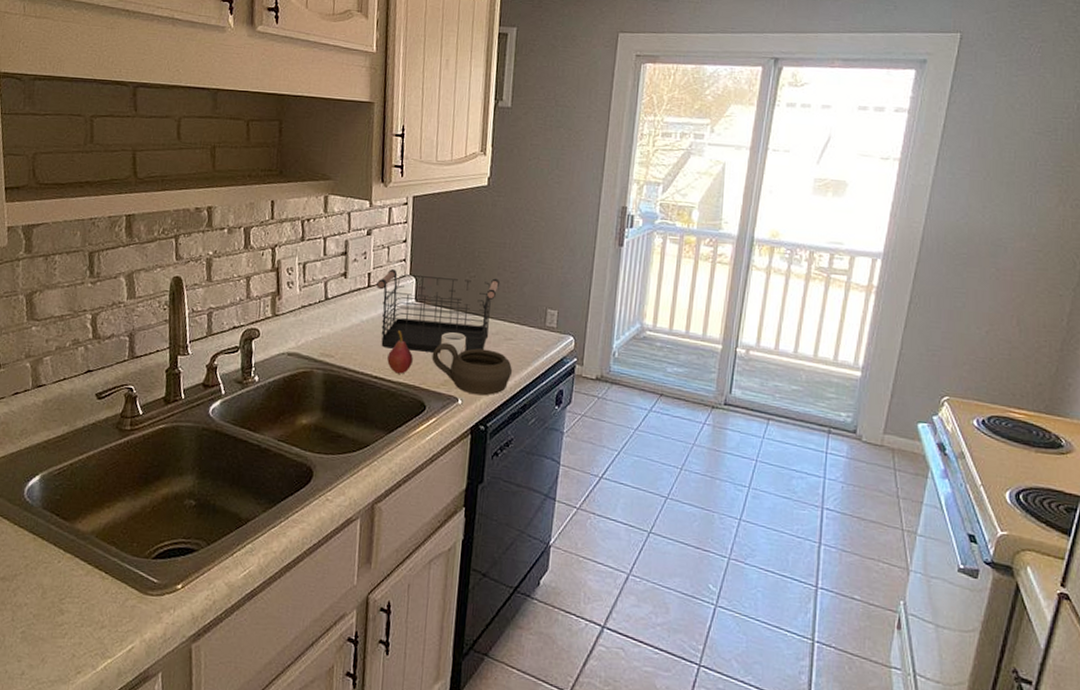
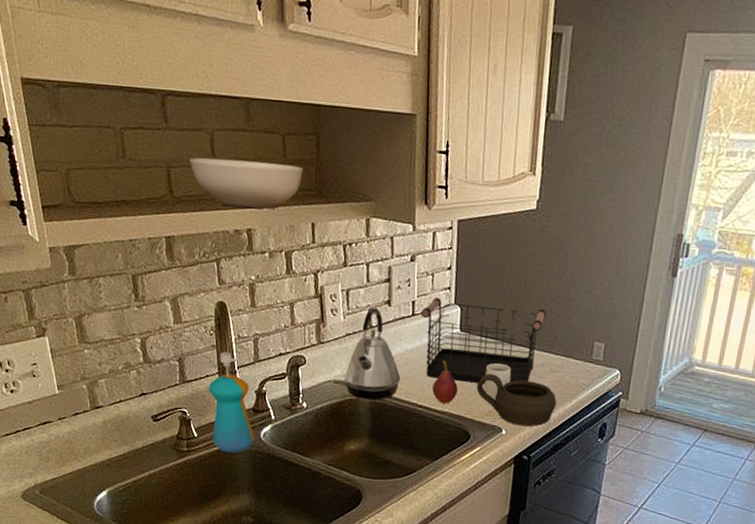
bowl: none [154,142,266,188] -> present [188,157,304,209]
soap dispenser: none [157,325,203,431] -> present [208,351,254,453]
kettle: none [297,280,356,372] -> present [343,307,401,400]

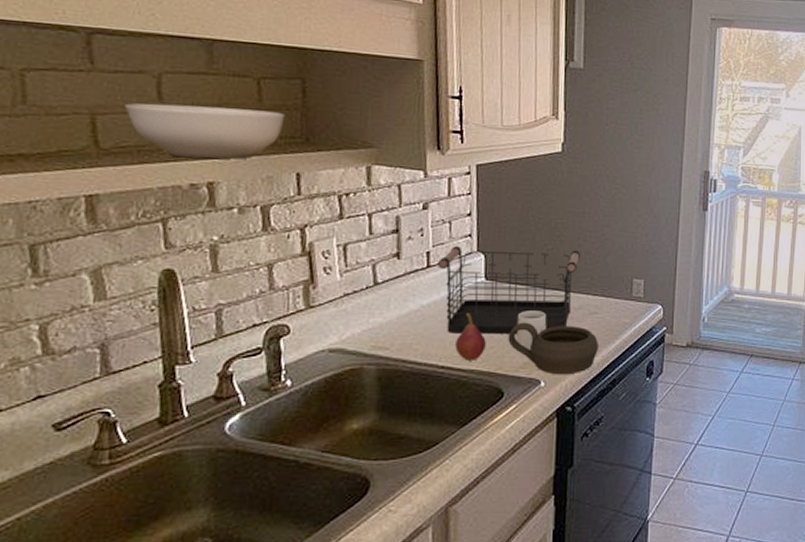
soap dispenser: present [208,351,254,453] -> none [145,329,216,457]
kettle: present [343,307,401,400] -> none [341,262,416,367]

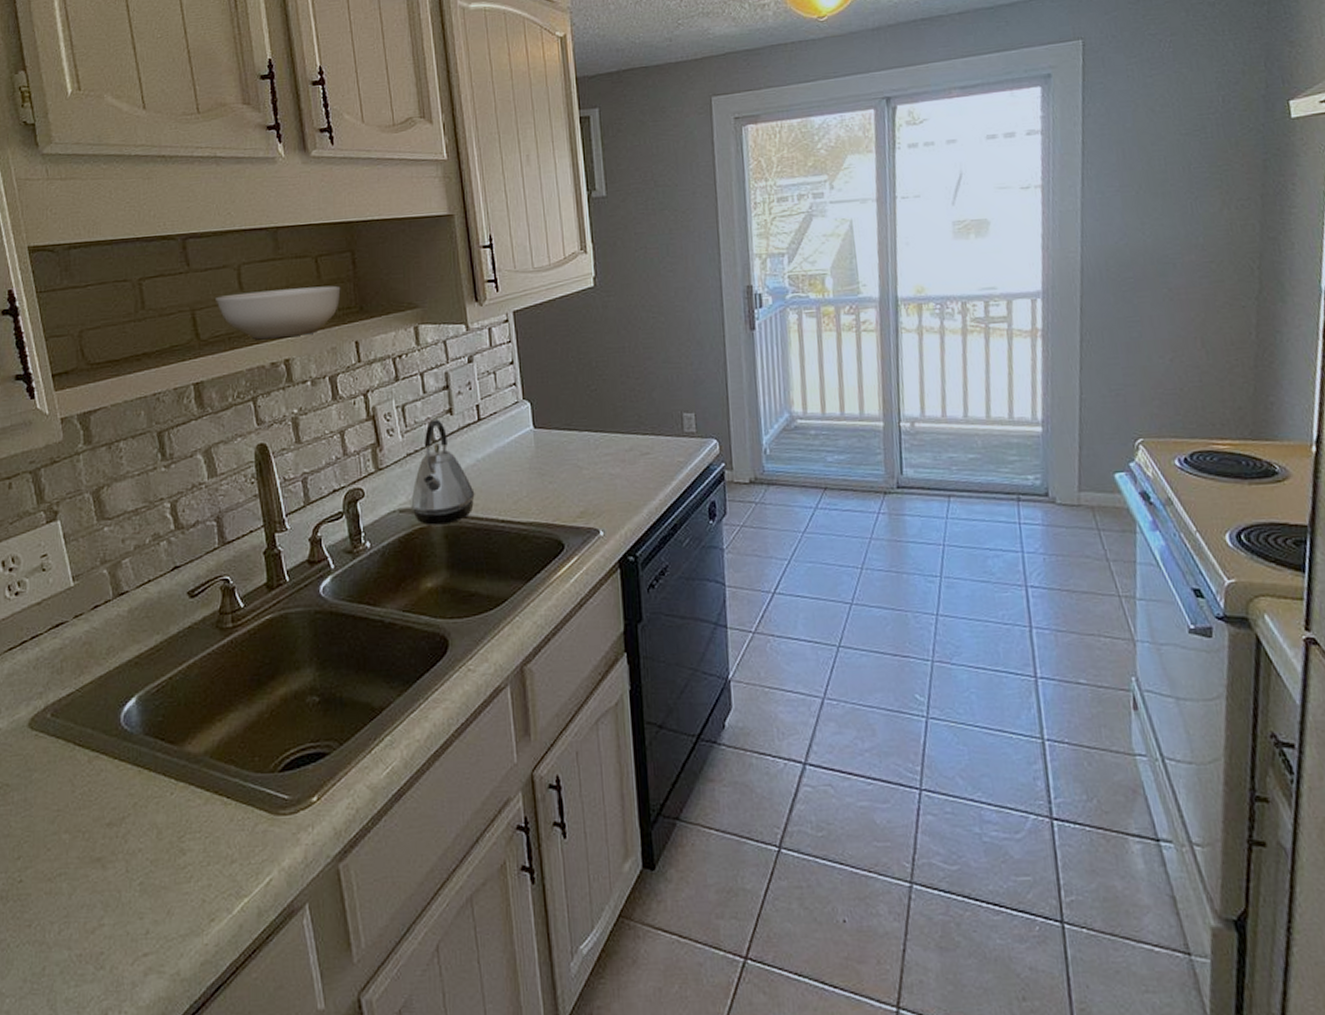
kettle: none [341,262,416,367] -> present [409,419,475,525]
dish rack: present [438,246,581,334] -> none [488,388,626,486]
fruit: present [455,313,486,361] -> none [512,464,542,513]
ceramic pot: present [508,322,600,375] -> none [562,469,656,523]
mug: present [516,311,547,350] -> none [568,456,599,498]

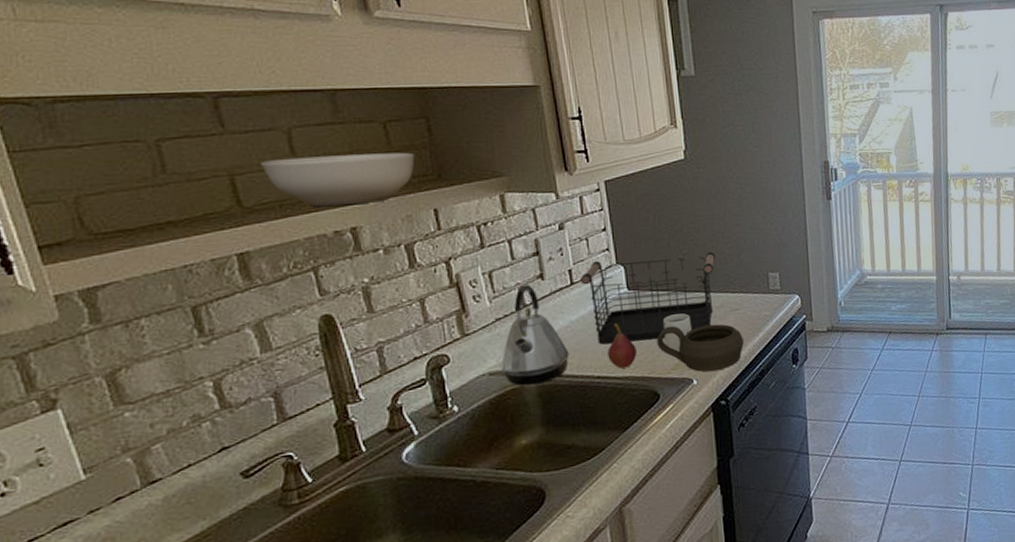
dish rack: none [488,388,626,486] -> present [580,251,716,345]
fruit: none [512,464,542,513] -> present [607,323,637,369]
ceramic pot: none [562,469,656,523] -> present [656,324,745,372]
mug: none [568,456,599,498] -> present [662,313,692,352]

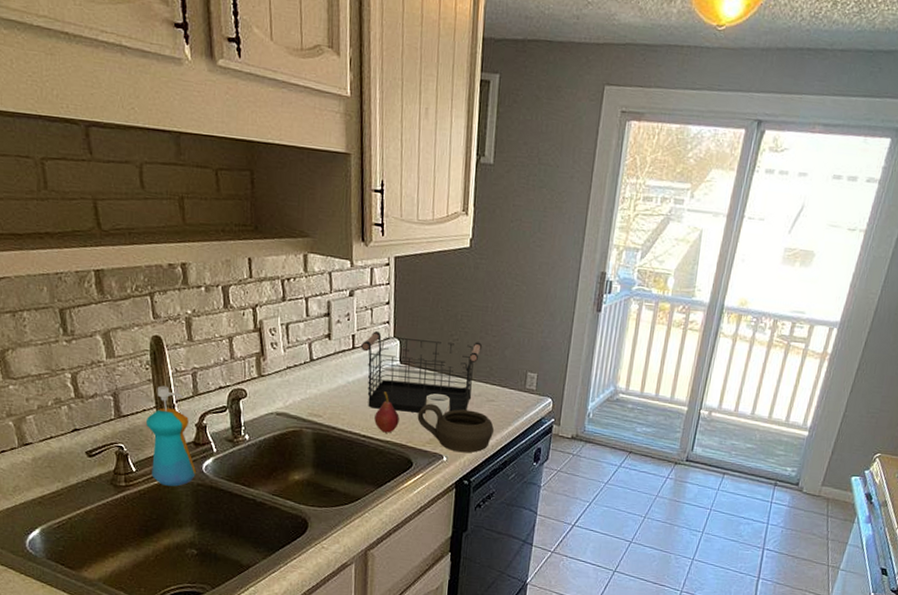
bowl: present [259,152,415,208] -> none [116,190,238,244]
soap dispenser: none [320,370,394,491] -> present [145,385,196,487]
kettle: present [500,284,570,386] -> none [286,341,343,431]

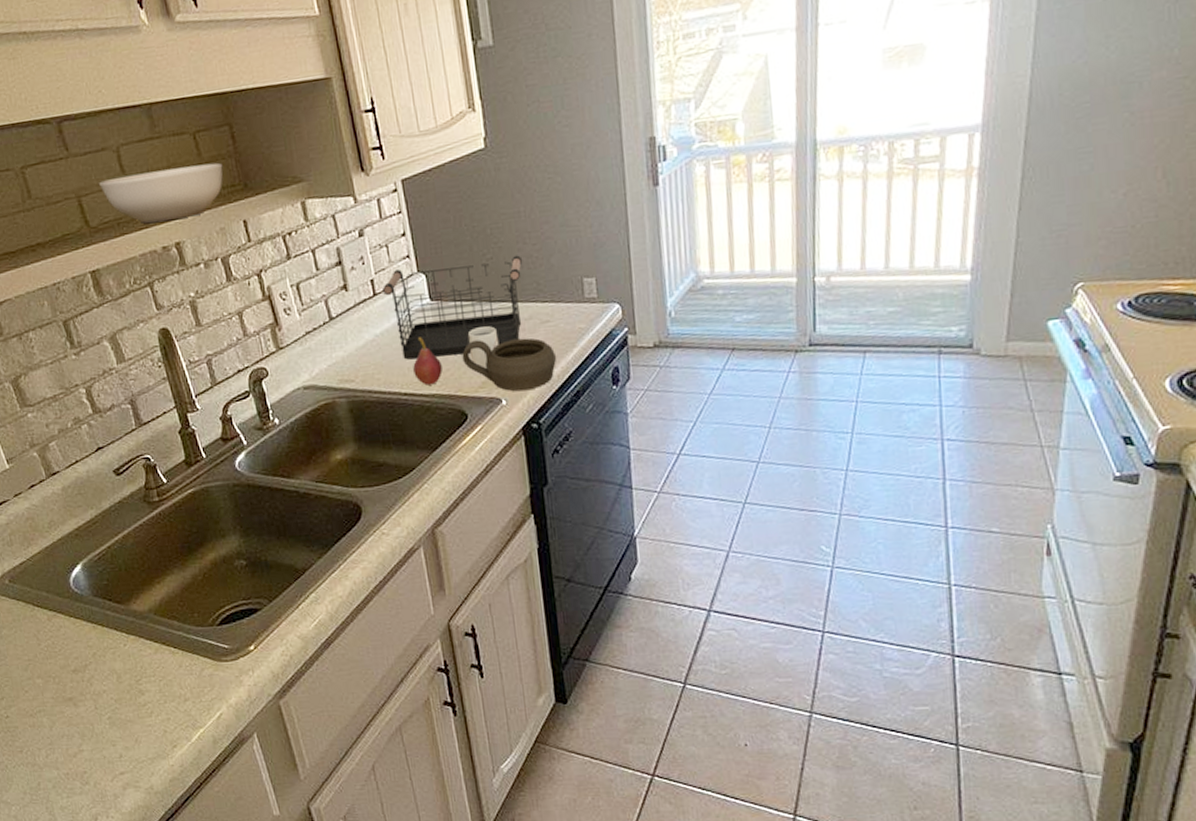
bowl: none [116,190,238,244] -> present [98,162,223,224]
soap dispenser: present [145,385,196,487] -> none [168,381,230,493]

